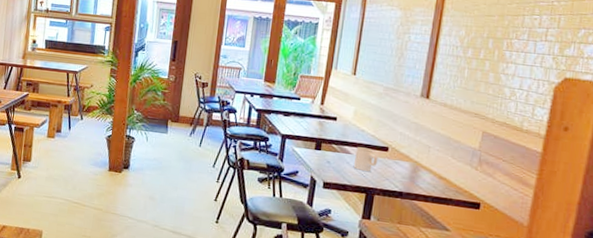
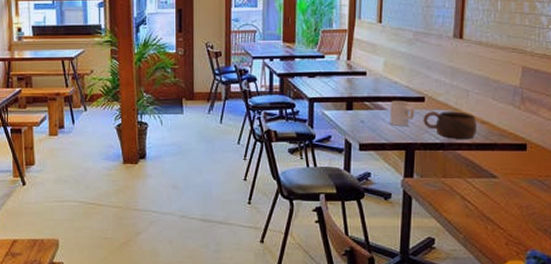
cup: none [384,161,435,192] -> present [423,111,477,139]

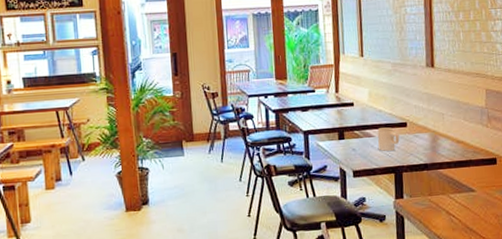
cup: present [423,111,477,139] -> none [407,133,454,159]

